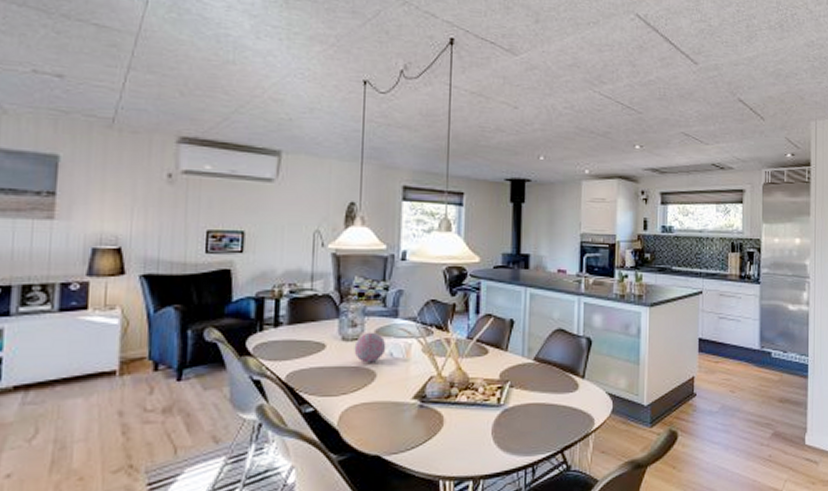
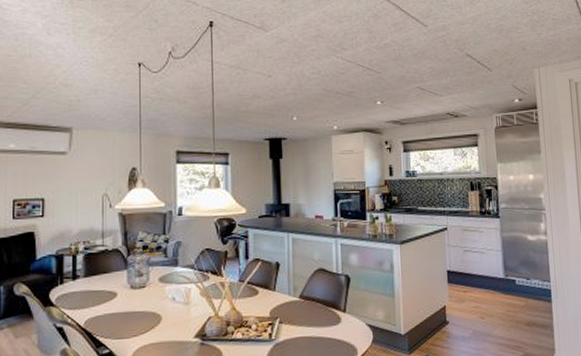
decorative orb: present [354,332,386,363] -> none [141,280,169,308]

